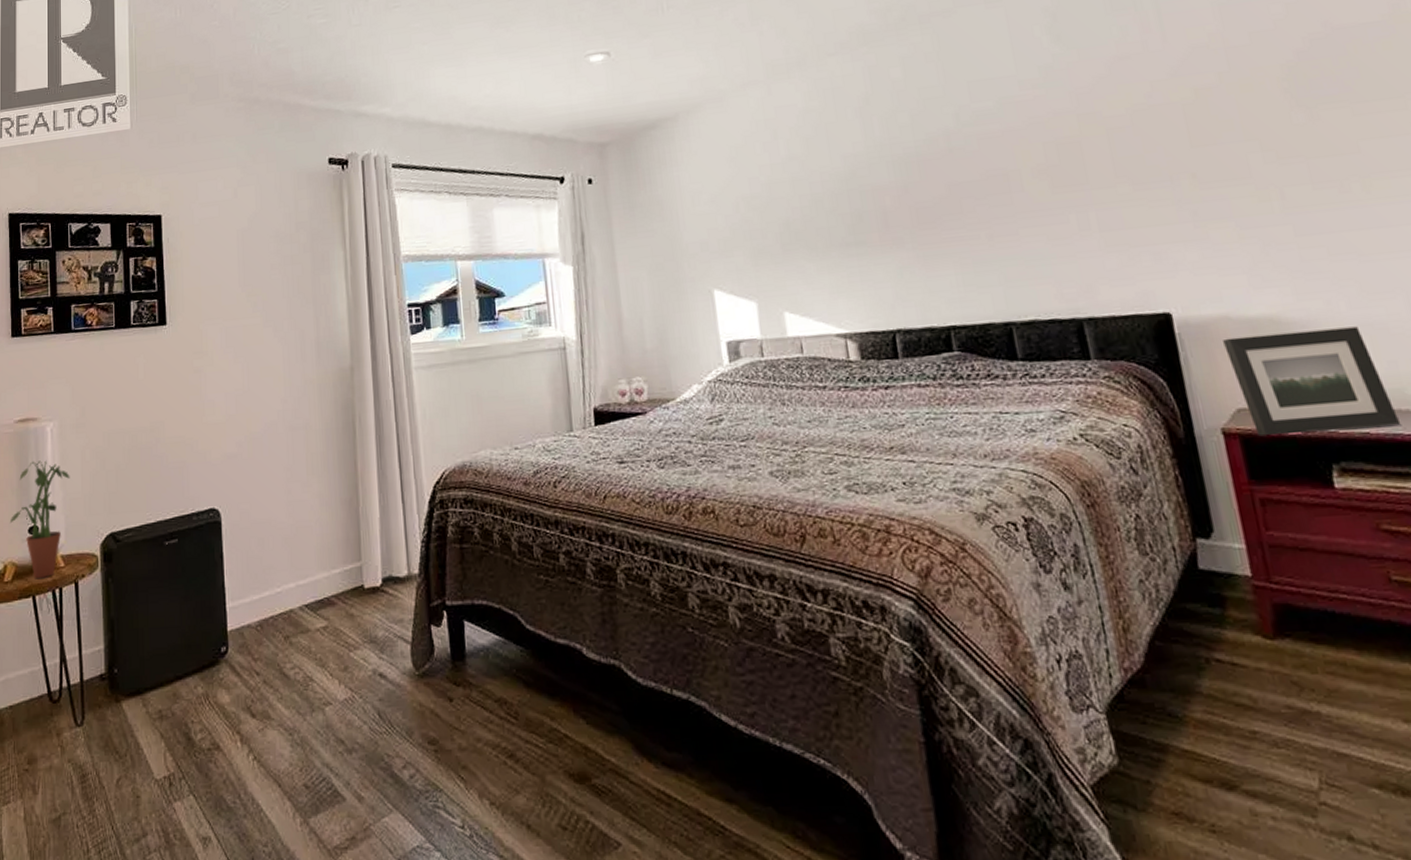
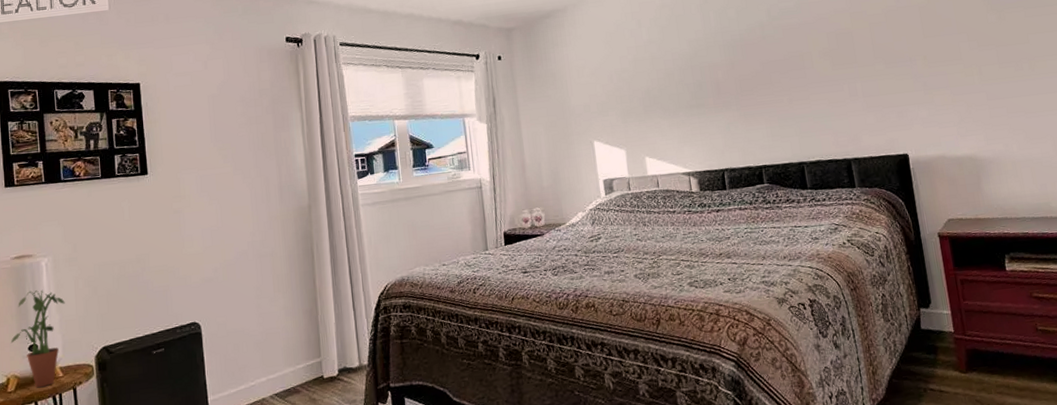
picture frame: present [1223,326,1402,437] -> none [940,161,1047,238]

